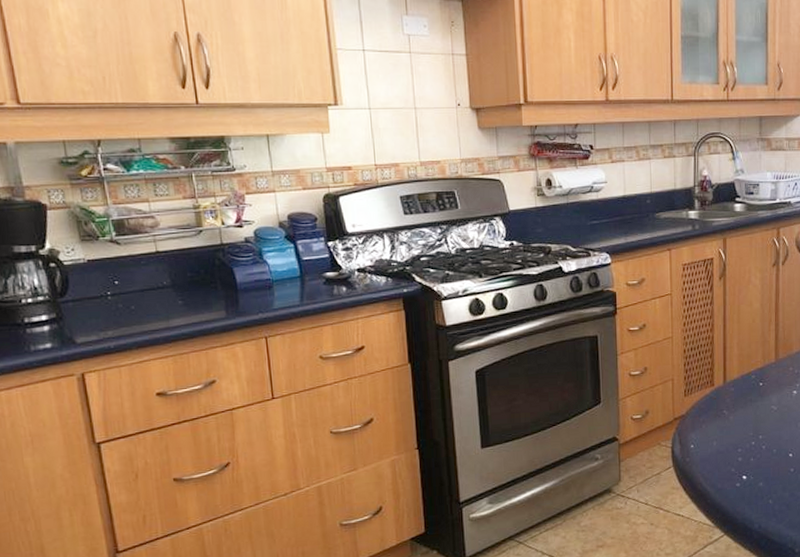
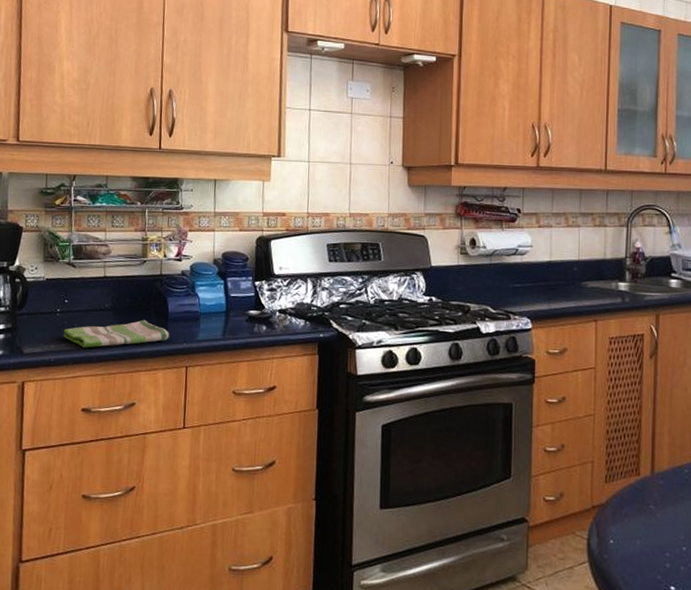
dish towel: none [119,293,242,330] -> present [63,319,169,348]

